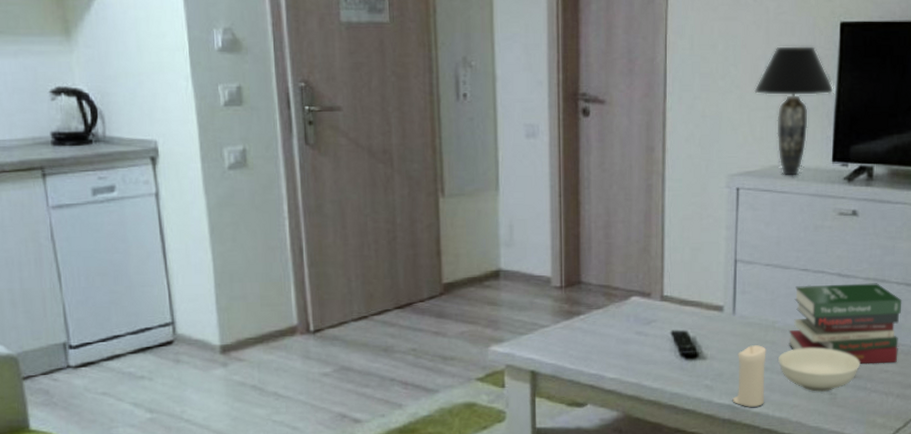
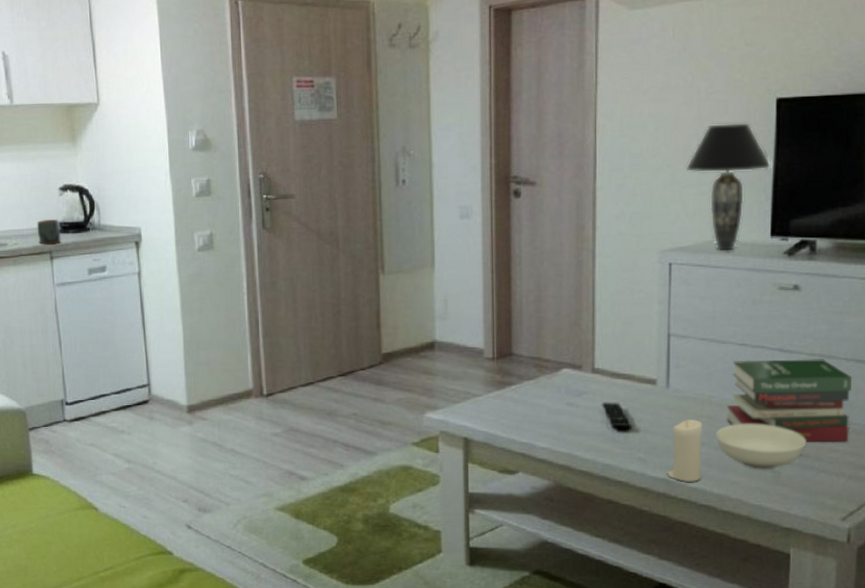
mug: none [22,128,56,160] -> present [37,219,61,246]

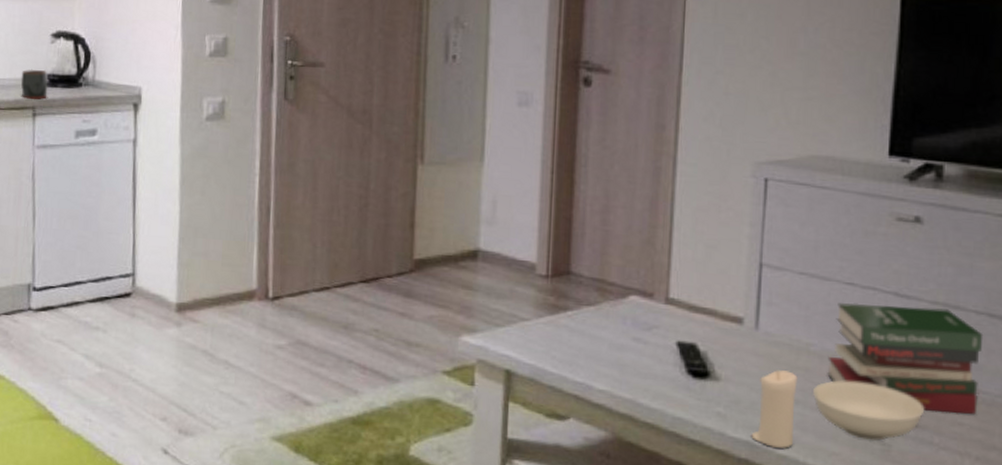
table lamp: present [686,123,771,251] -> none [790,19,892,170]

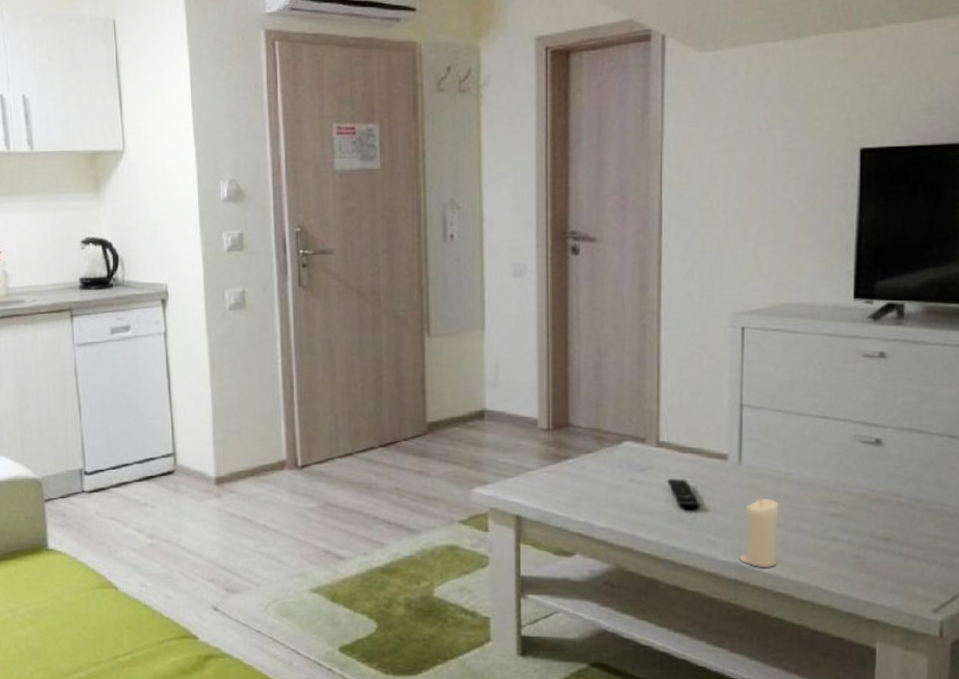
mug: present [20,69,48,100] -> none [56,274,82,303]
bowl: present [813,380,925,441] -> none [793,504,894,555]
books: present [827,303,984,414] -> none [805,434,945,526]

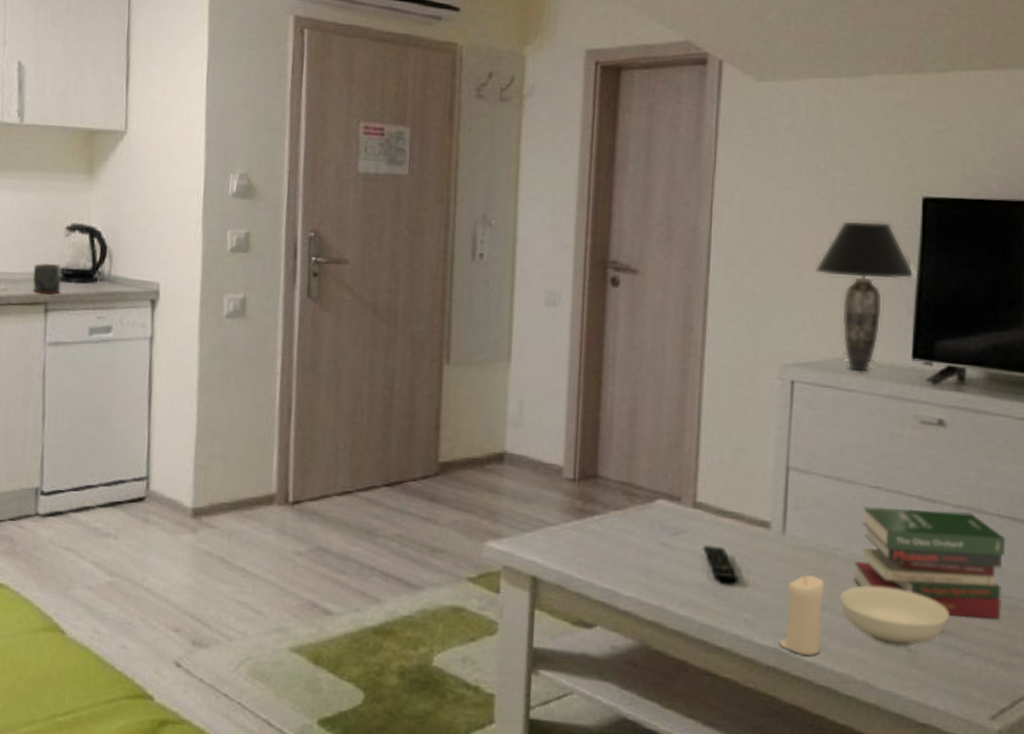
mug: none [56,274,82,303] -> present [32,263,62,295]
table lamp: none [760,175,854,315] -> present [815,222,915,372]
bowl: none [793,504,894,555] -> present [840,585,950,647]
books: none [805,434,945,526] -> present [853,506,1006,619]

